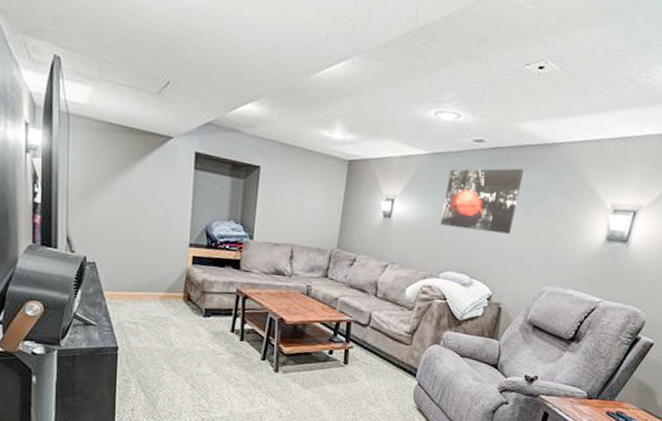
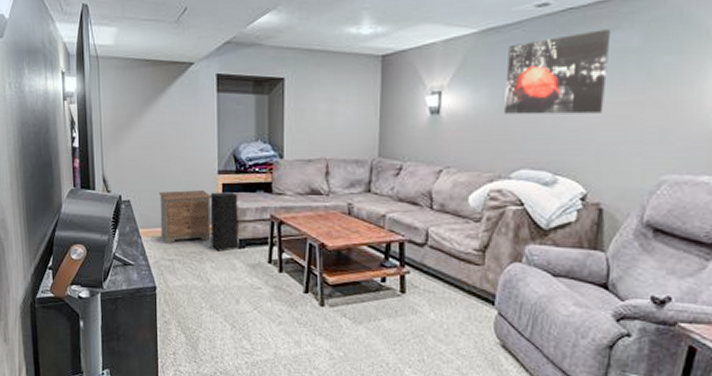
nightstand: none [126,257,181,308] -> present [158,190,211,244]
speaker: none [177,263,207,319] -> present [210,192,239,252]

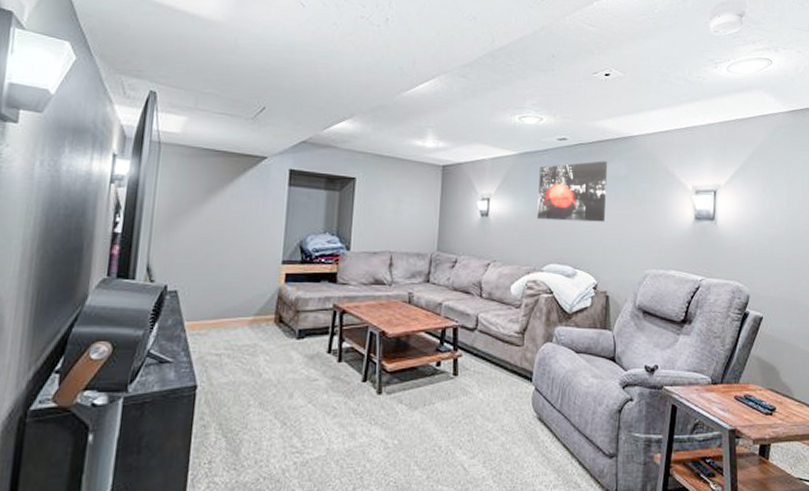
nightstand: present [158,190,211,244] -> none [210,280,272,337]
speaker: present [210,192,239,252] -> none [267,282,301,343]

